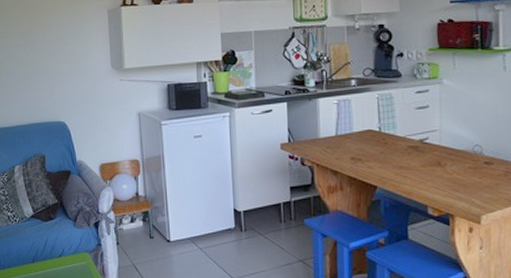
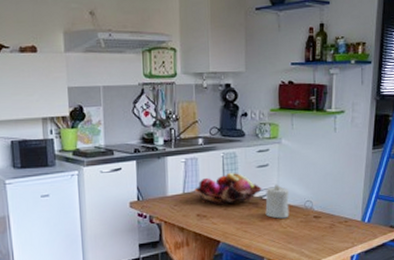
fruit basket: none [347,114,423,149] -> present [194,172,262,205]
candle: none [427,127,455,164] -> present [265,184,289,219]

